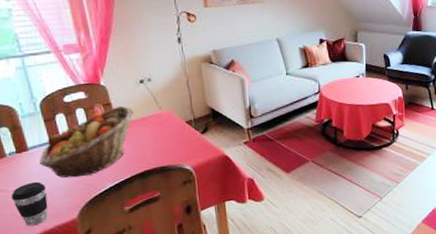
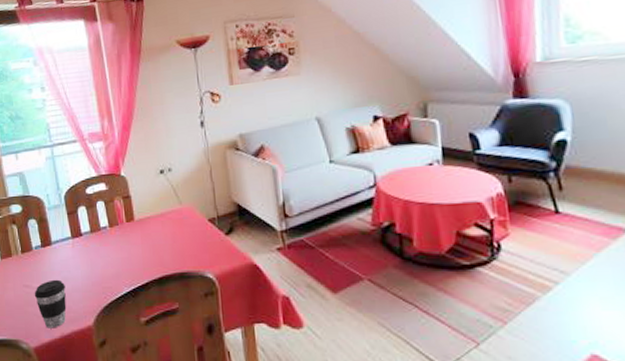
fruit basket: present [39,105,134,178] -> none [61,199,154,278]

